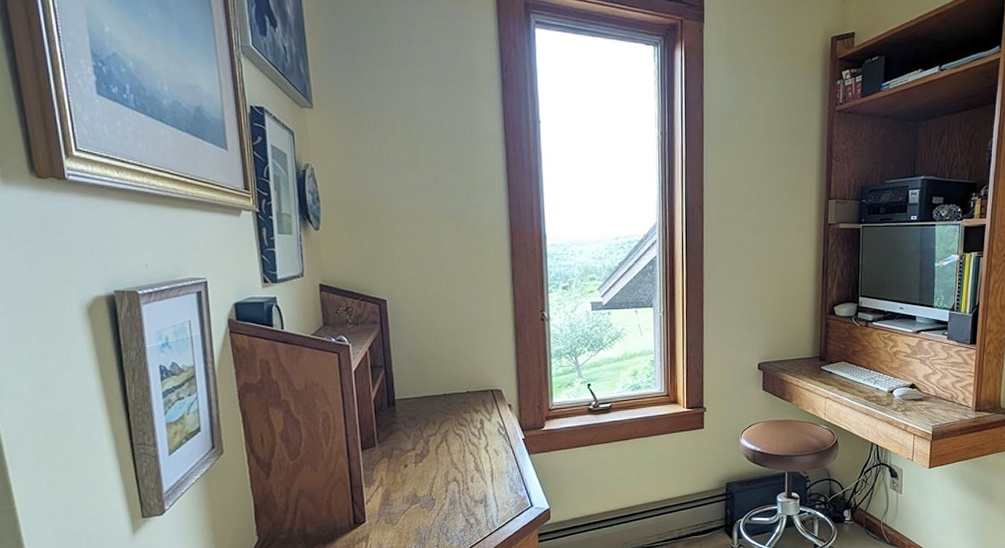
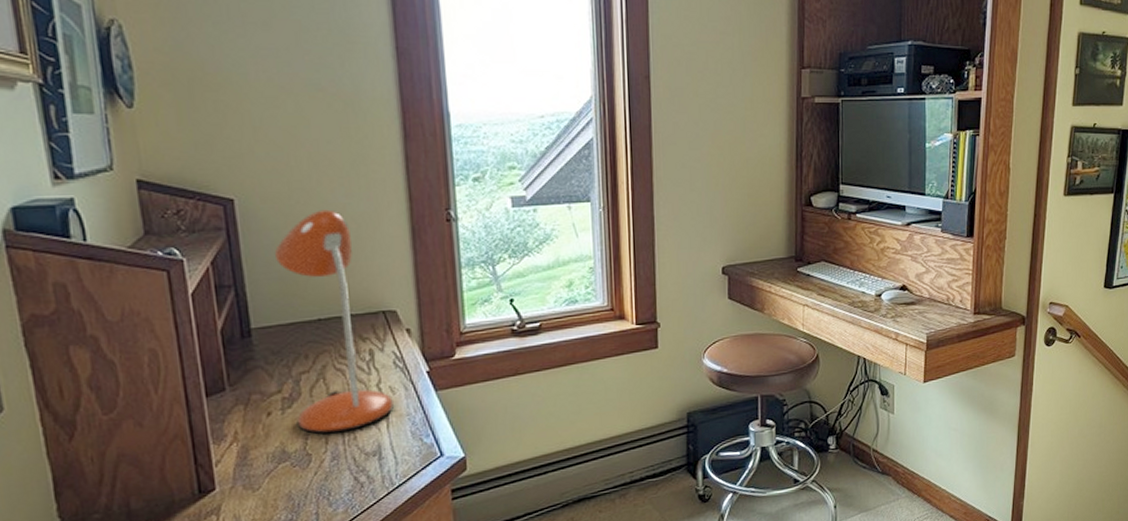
desk lamp: none [414,309,497,484] -> present [275,209,394,434]

